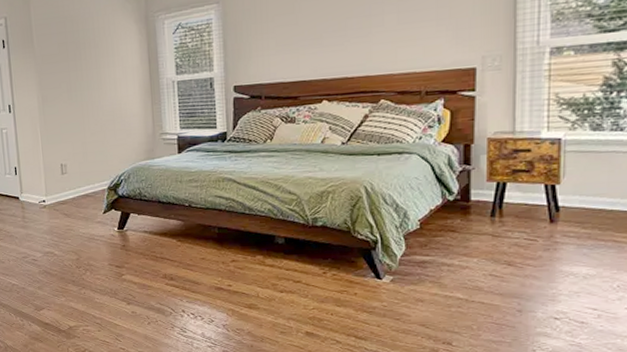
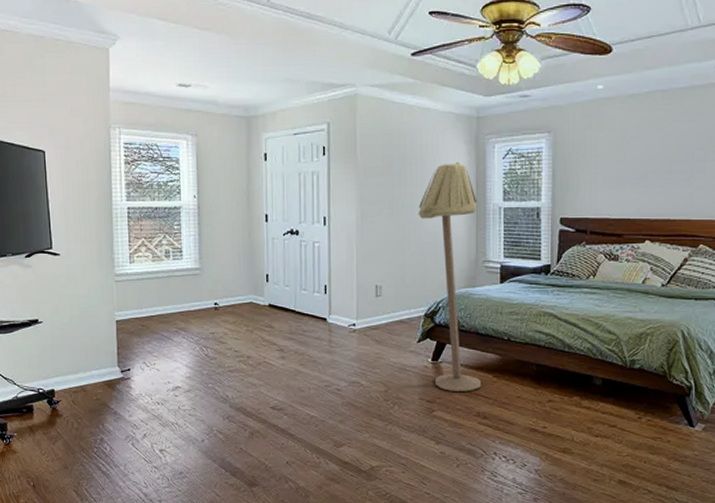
floor lamp: none [95,41,166,256] -> present [418,161,481,391]

